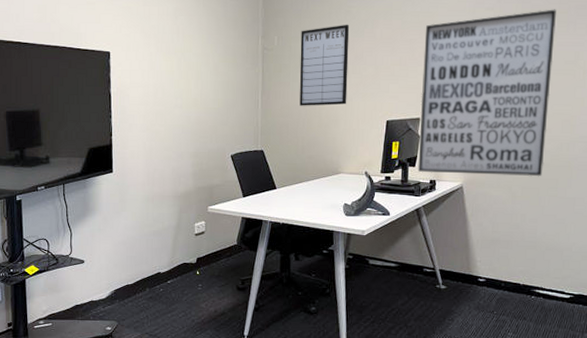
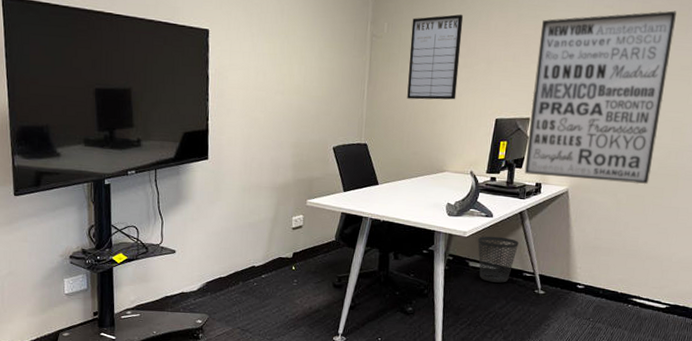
wastebasket: none [376,233,417,279] -> present [477,236,519,283]

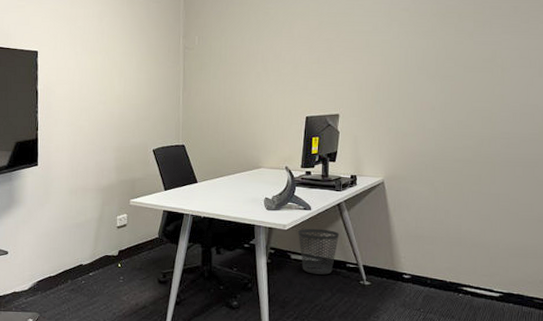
writing board: present [407,14,464,100] -> none [220,24,268,103]
wall art: present [524,10,677,185] -> none [338,10,471,173]

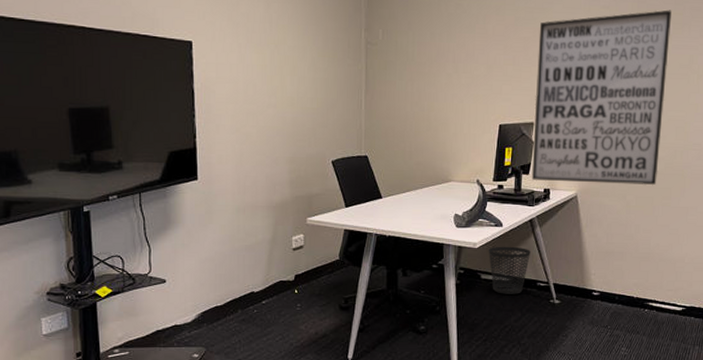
wall art: none [338,10,471,173] -> present [531,10,672,186]

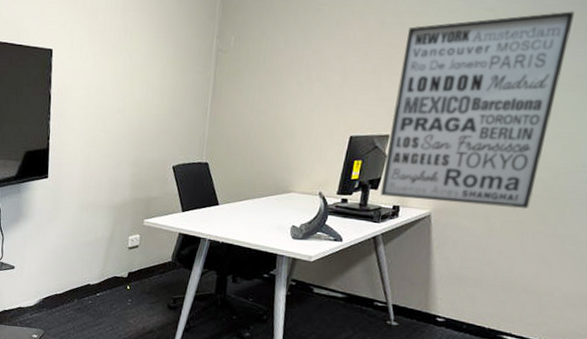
wastebasket: present [488,246,530,294] -> none [324,261,371,312]

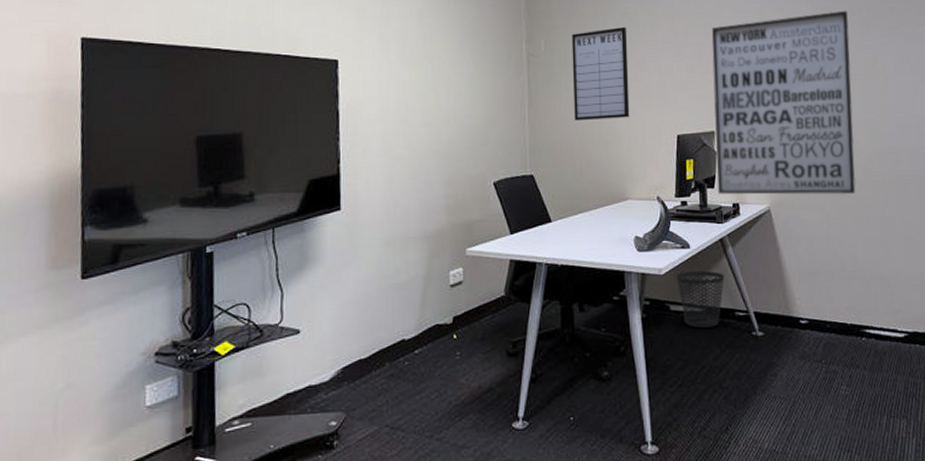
writing board: none [252,24,319,117] -> present [571,26,630,121]
wastebasket: none [324,261,371,312] -> present [676,270,724,328]

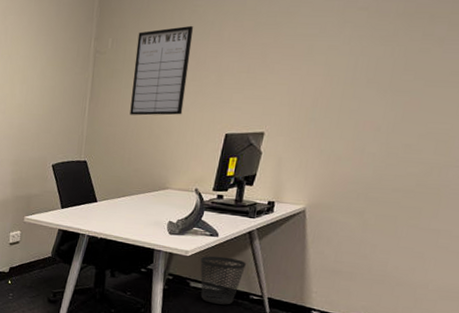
wall art: present [711,10,856,195] -> none [255,9,448,204]

